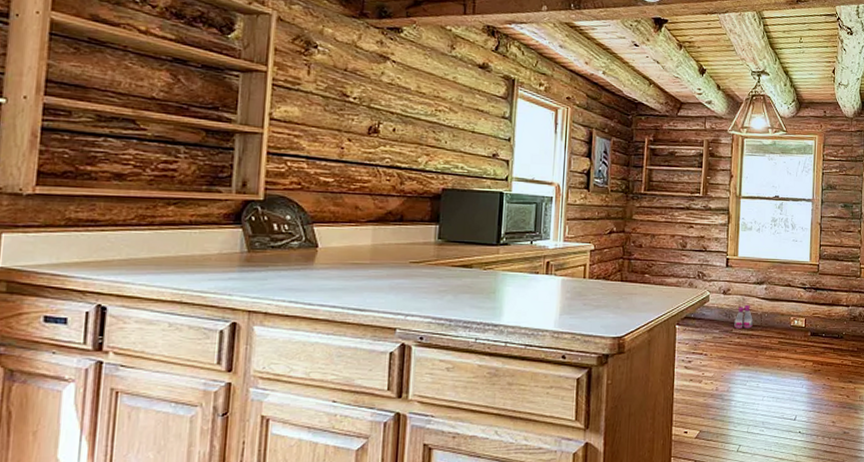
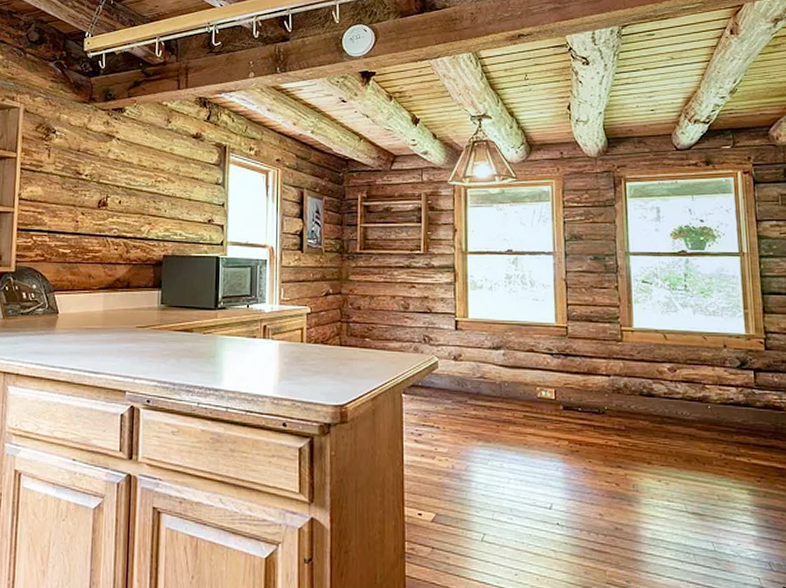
boots: present [734,304,753,329] -> none [469,372,491,400]

